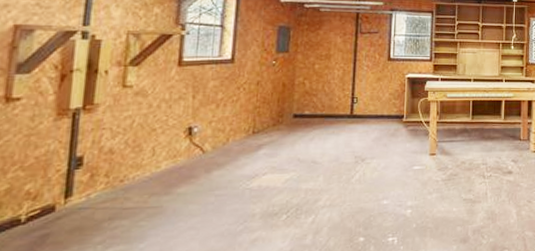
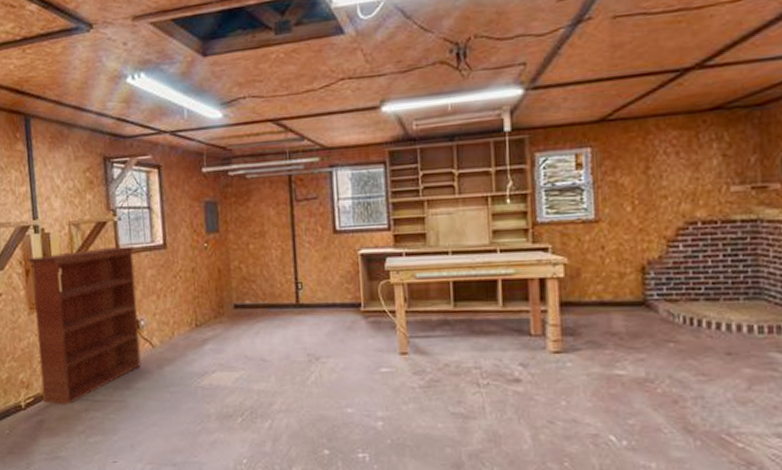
bookcase: none [54,57,202,216] -> present [26,246,141,405]

